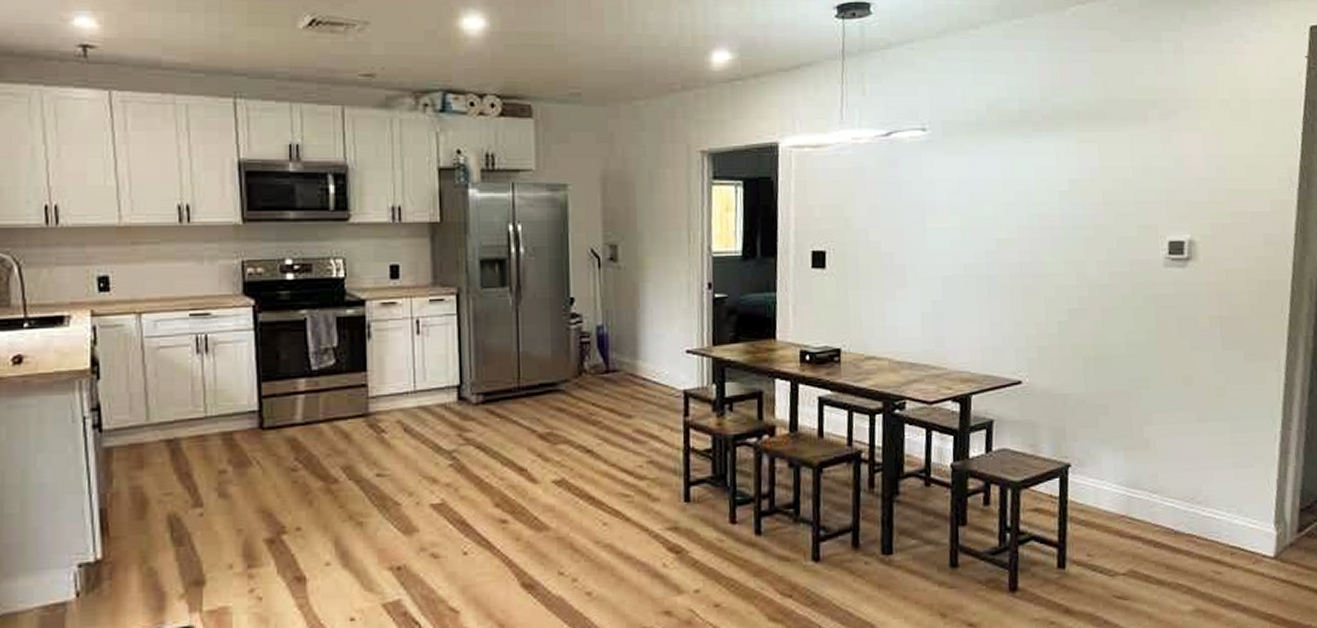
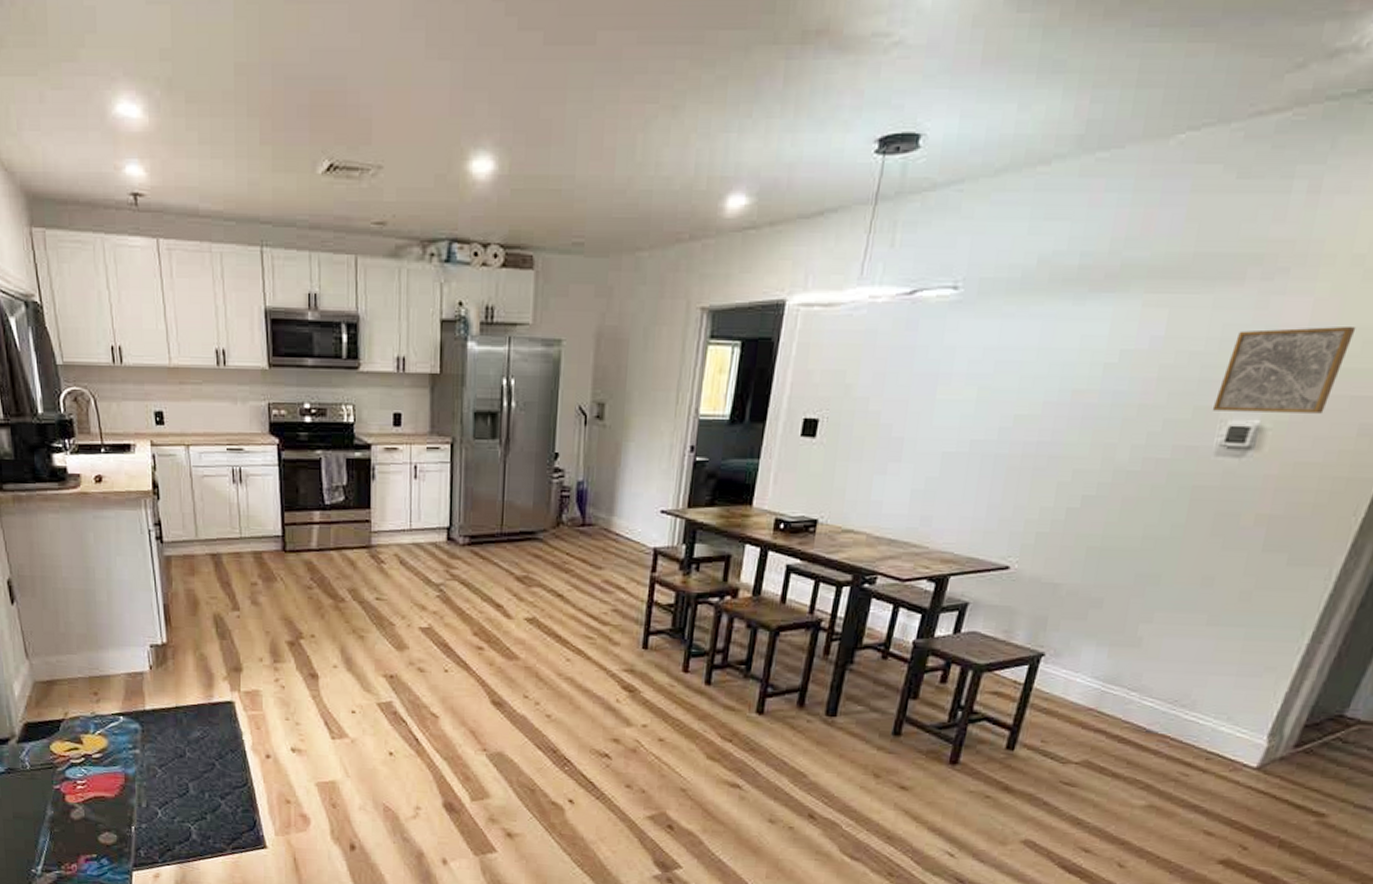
wall art: none [1151,155,1239,228] -> present [1212,325,1357,414]

